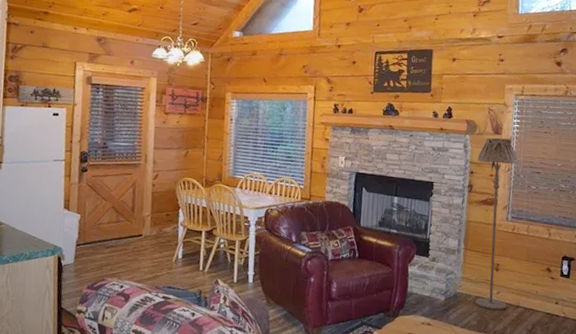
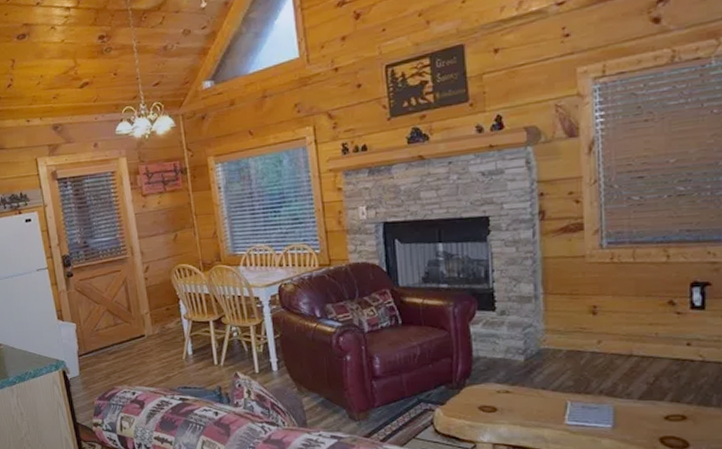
floor lamp: present [475,137,518,310] -> none [547,140,615,364]

